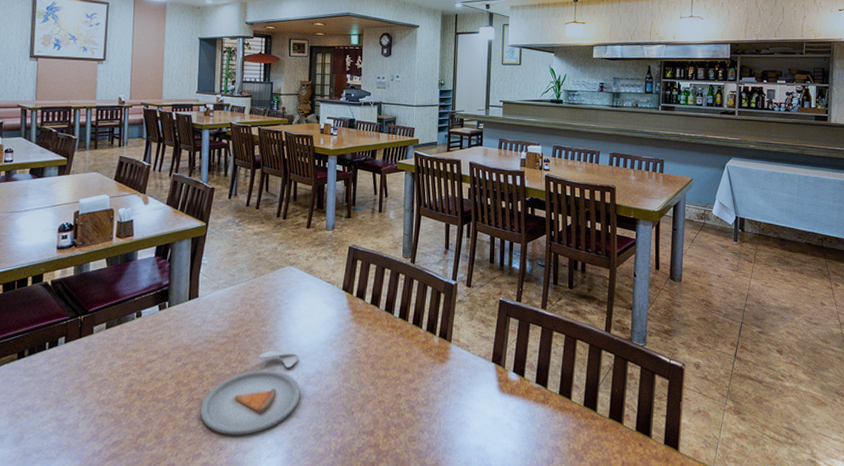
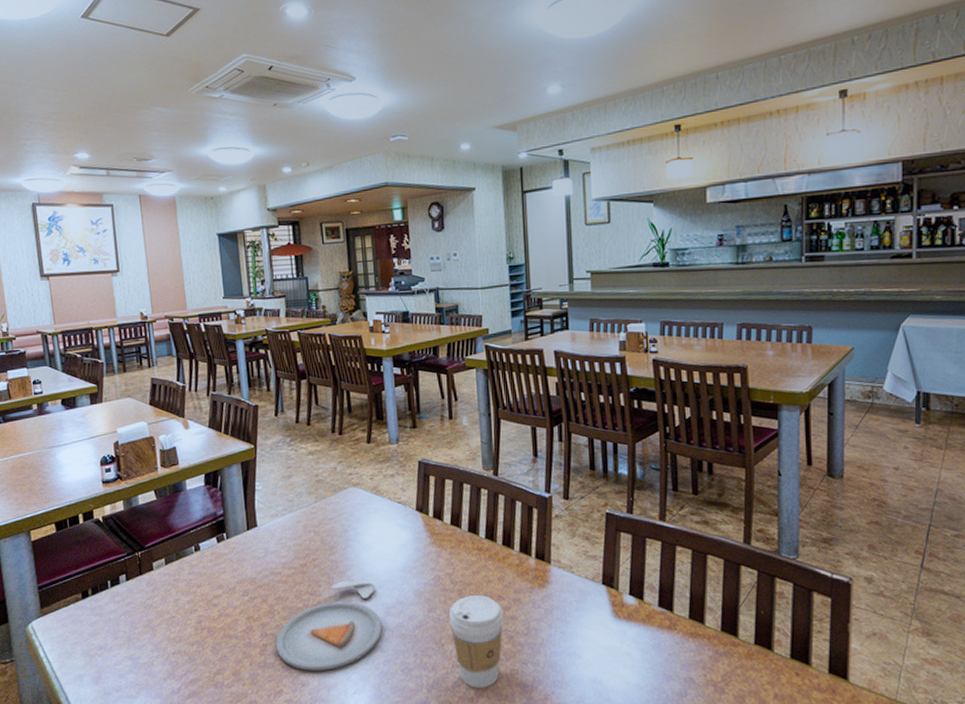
coffee cup: none [360,367,408,454] -> present [449,594,504,688]

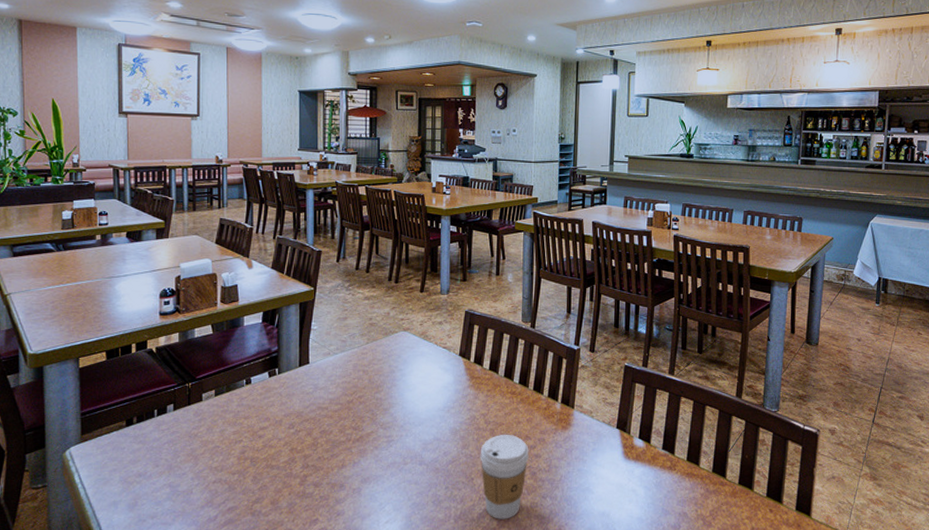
dinner plate: present [276,581,382,671] -> none [316,418,418,501]

